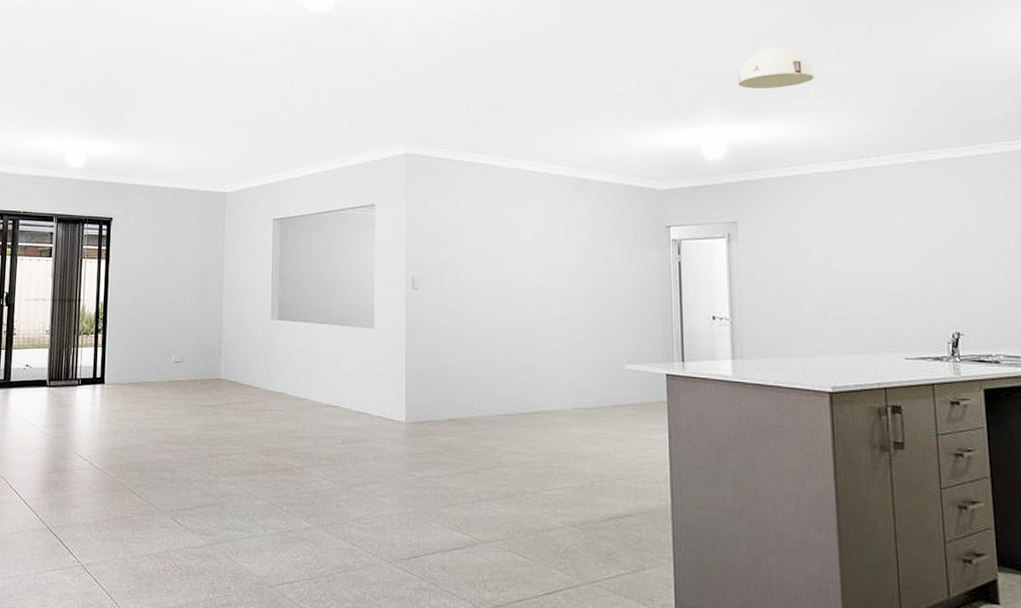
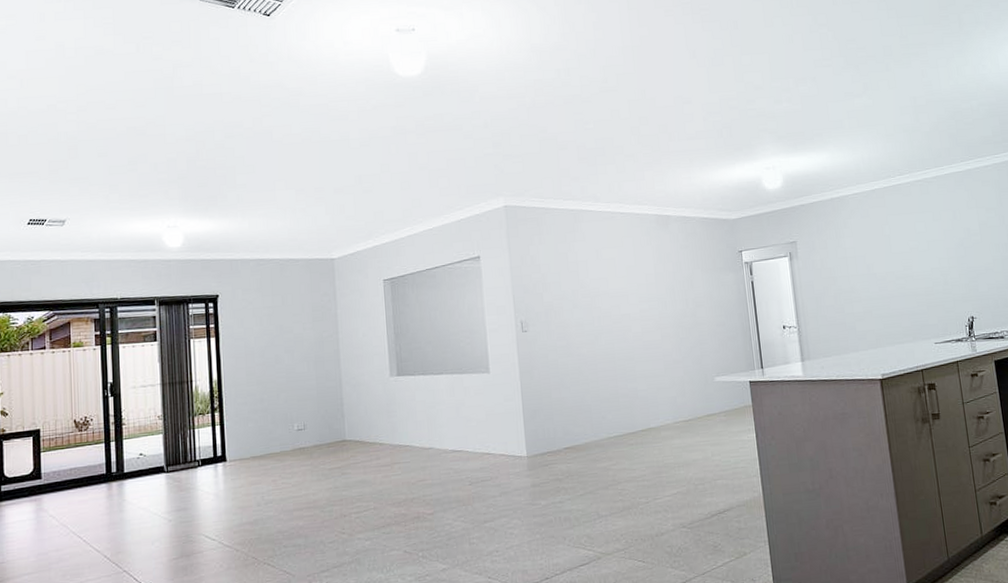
ceiling light: present [738,47,815,88] -> none [786,86,848,125]

